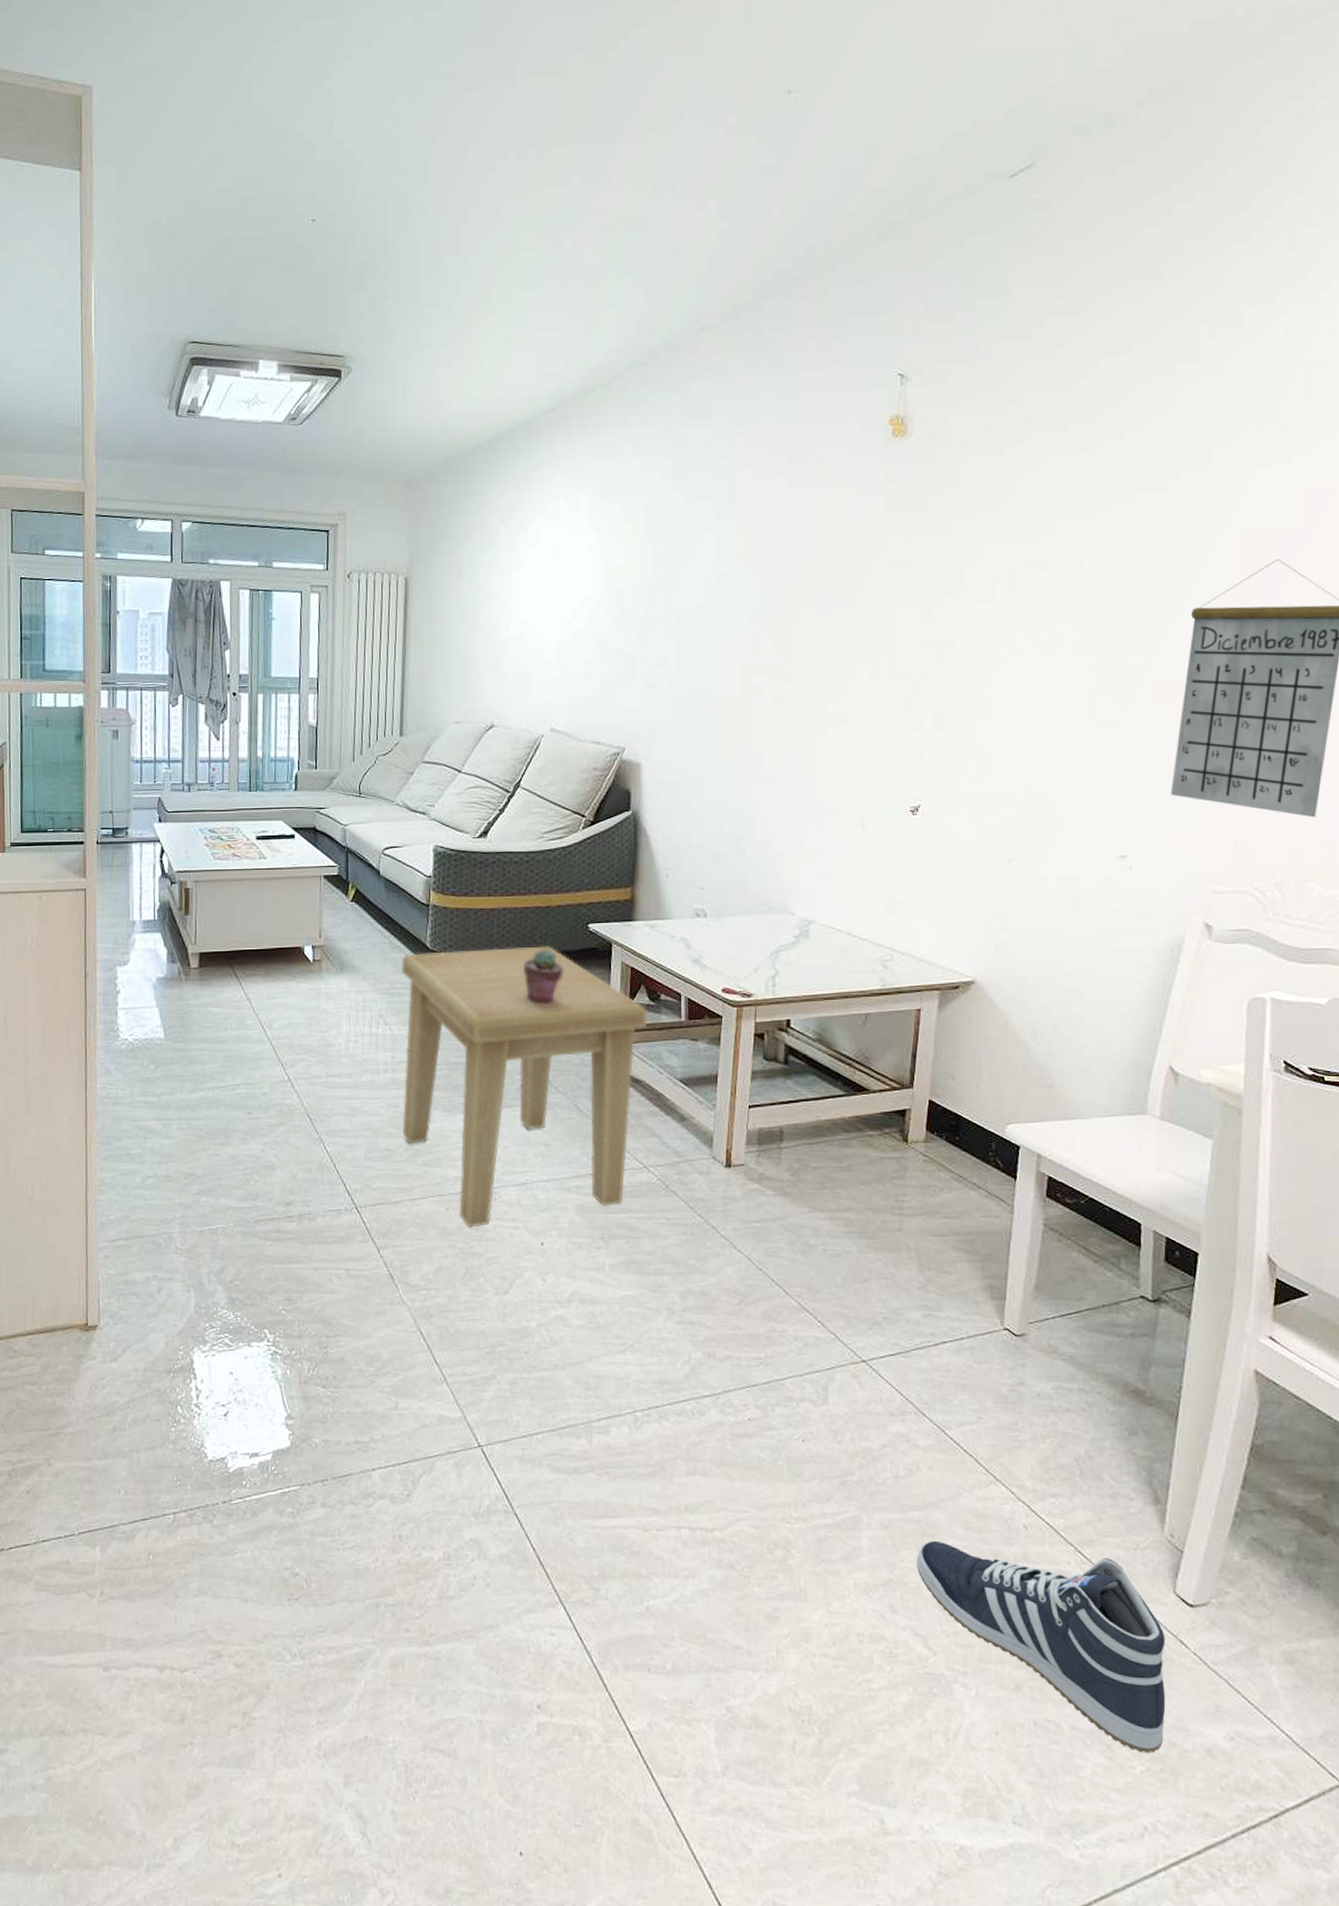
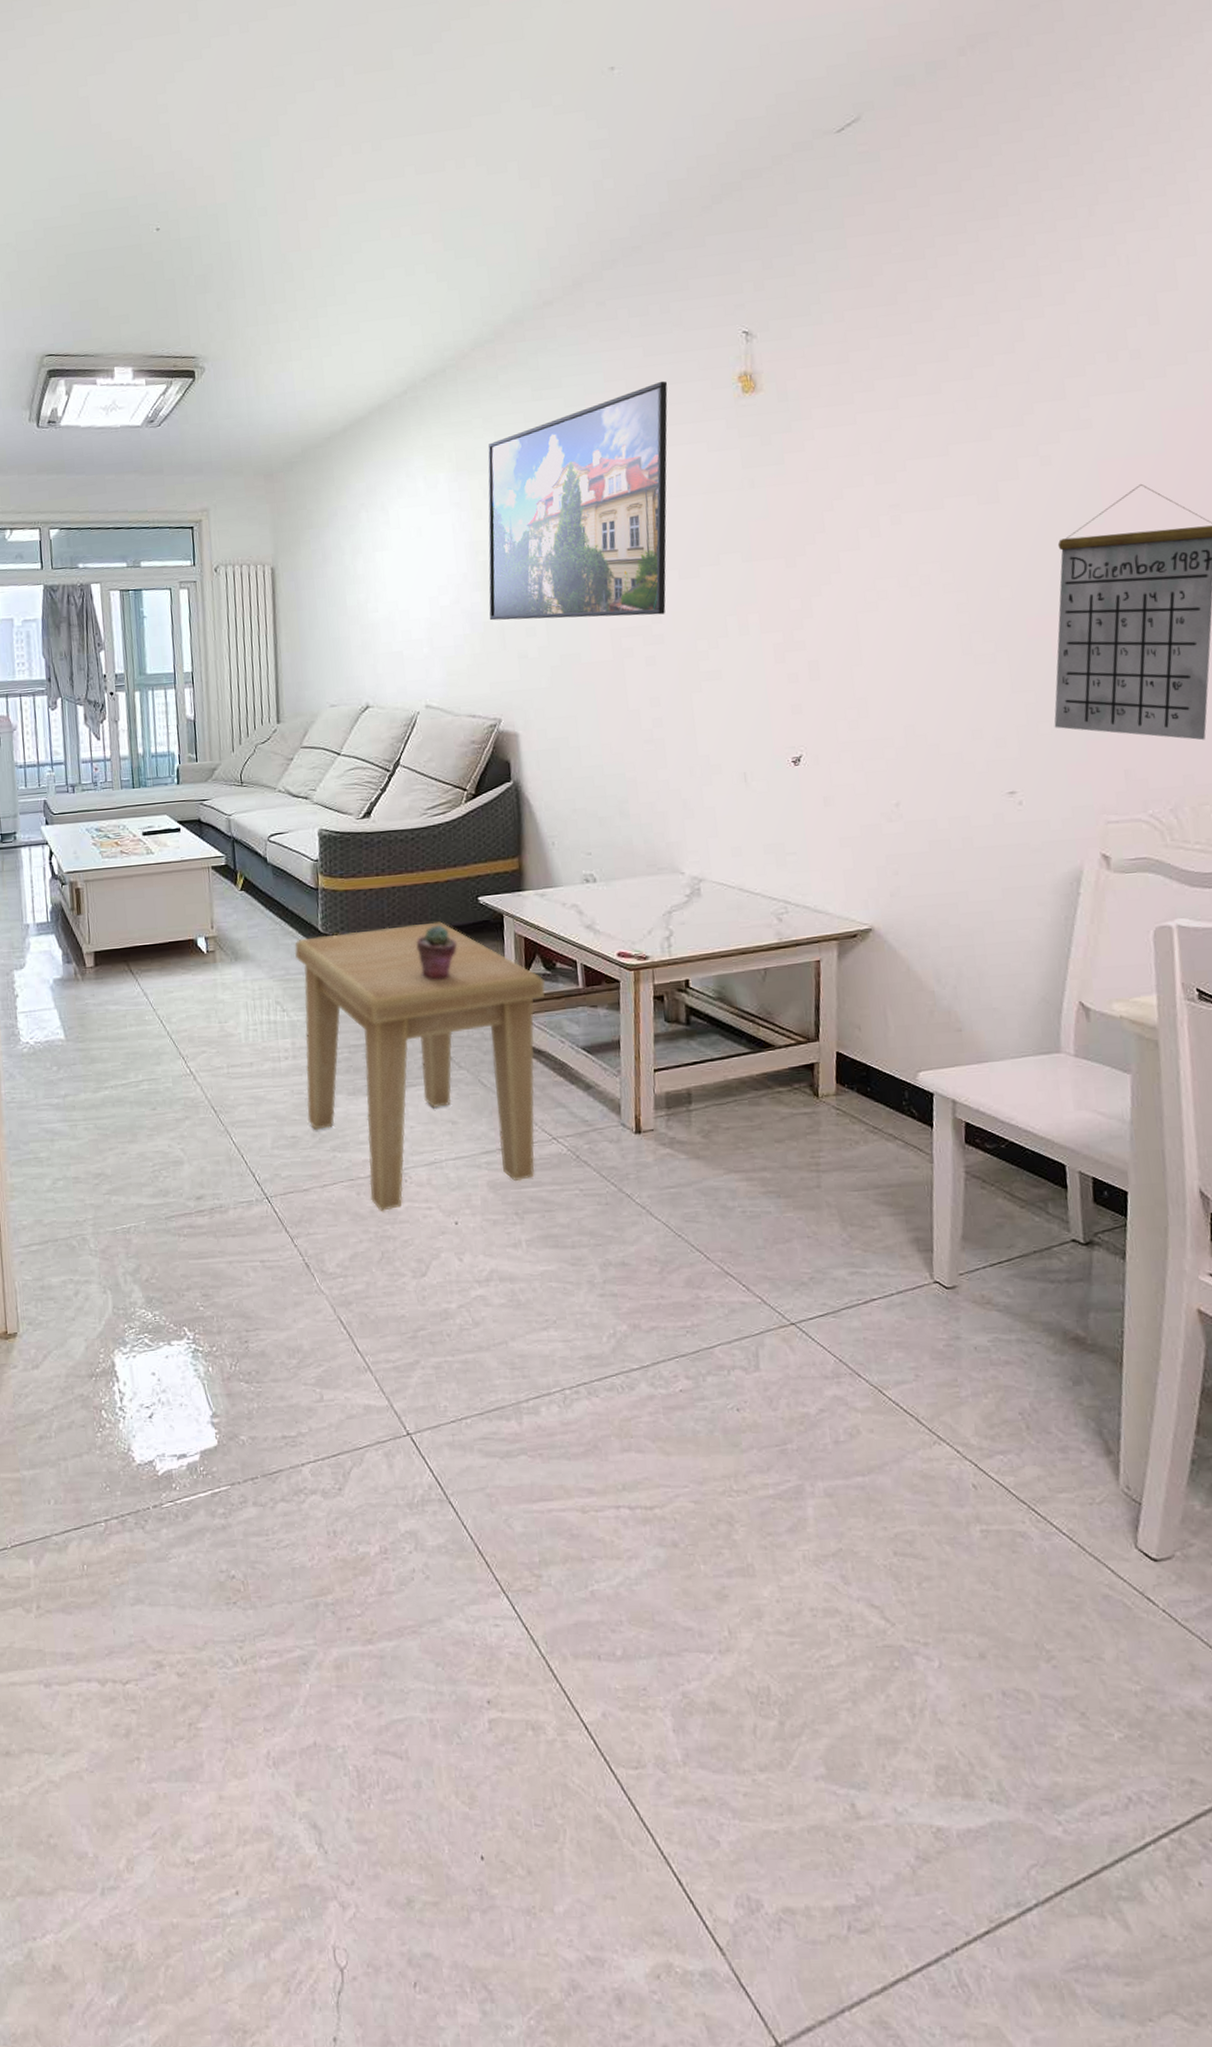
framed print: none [621,417,818,655] -> present [488,381,668,621]
sneaker: present [917,1540,1166,1753] -> none [865,1506,1140,1719]

